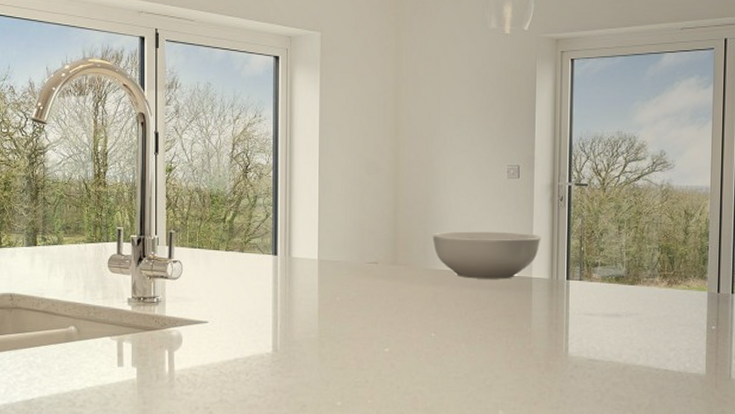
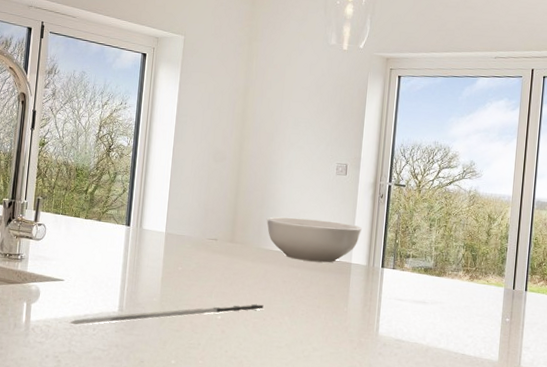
kitchen knife: none [218,331,436,371] -> present [69,303,264,325]

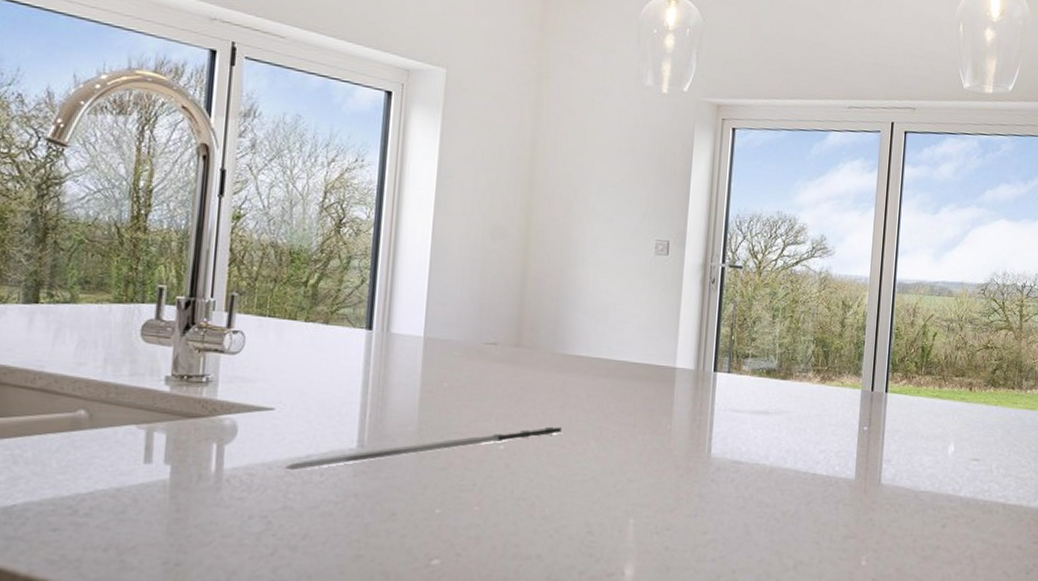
bowl: present [266,217,363,263] -> none [563,311,690,369]

